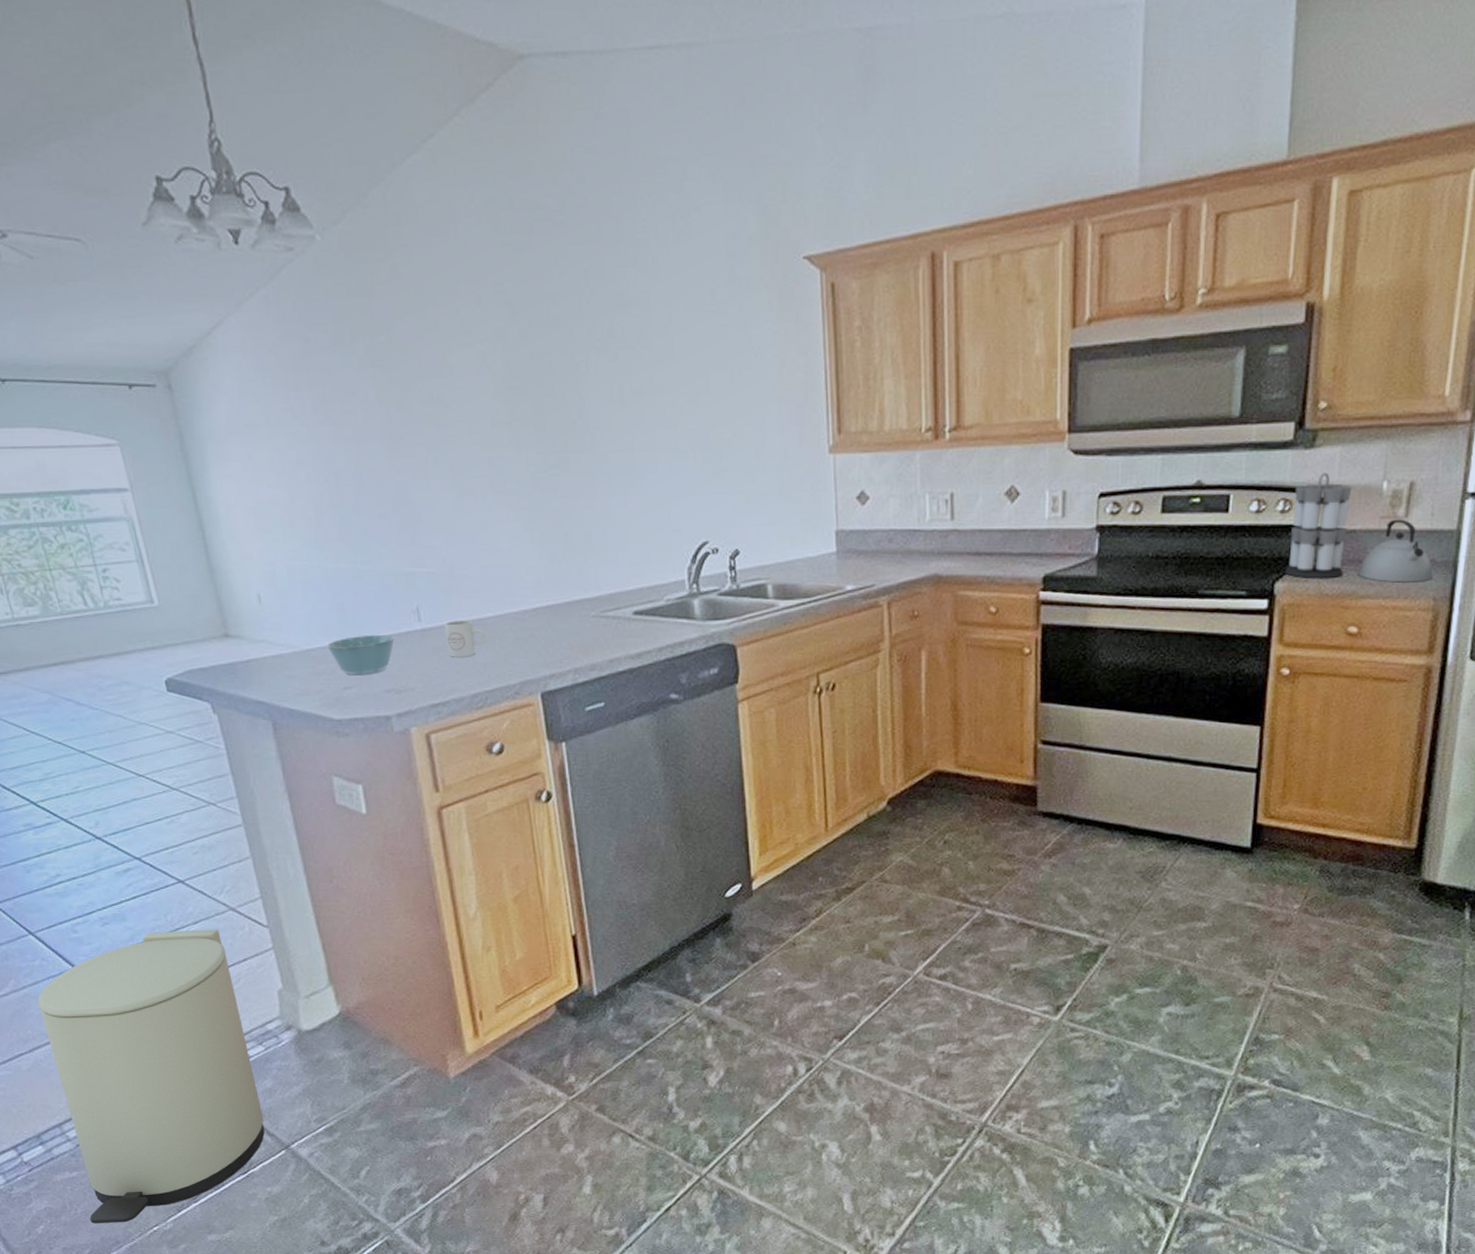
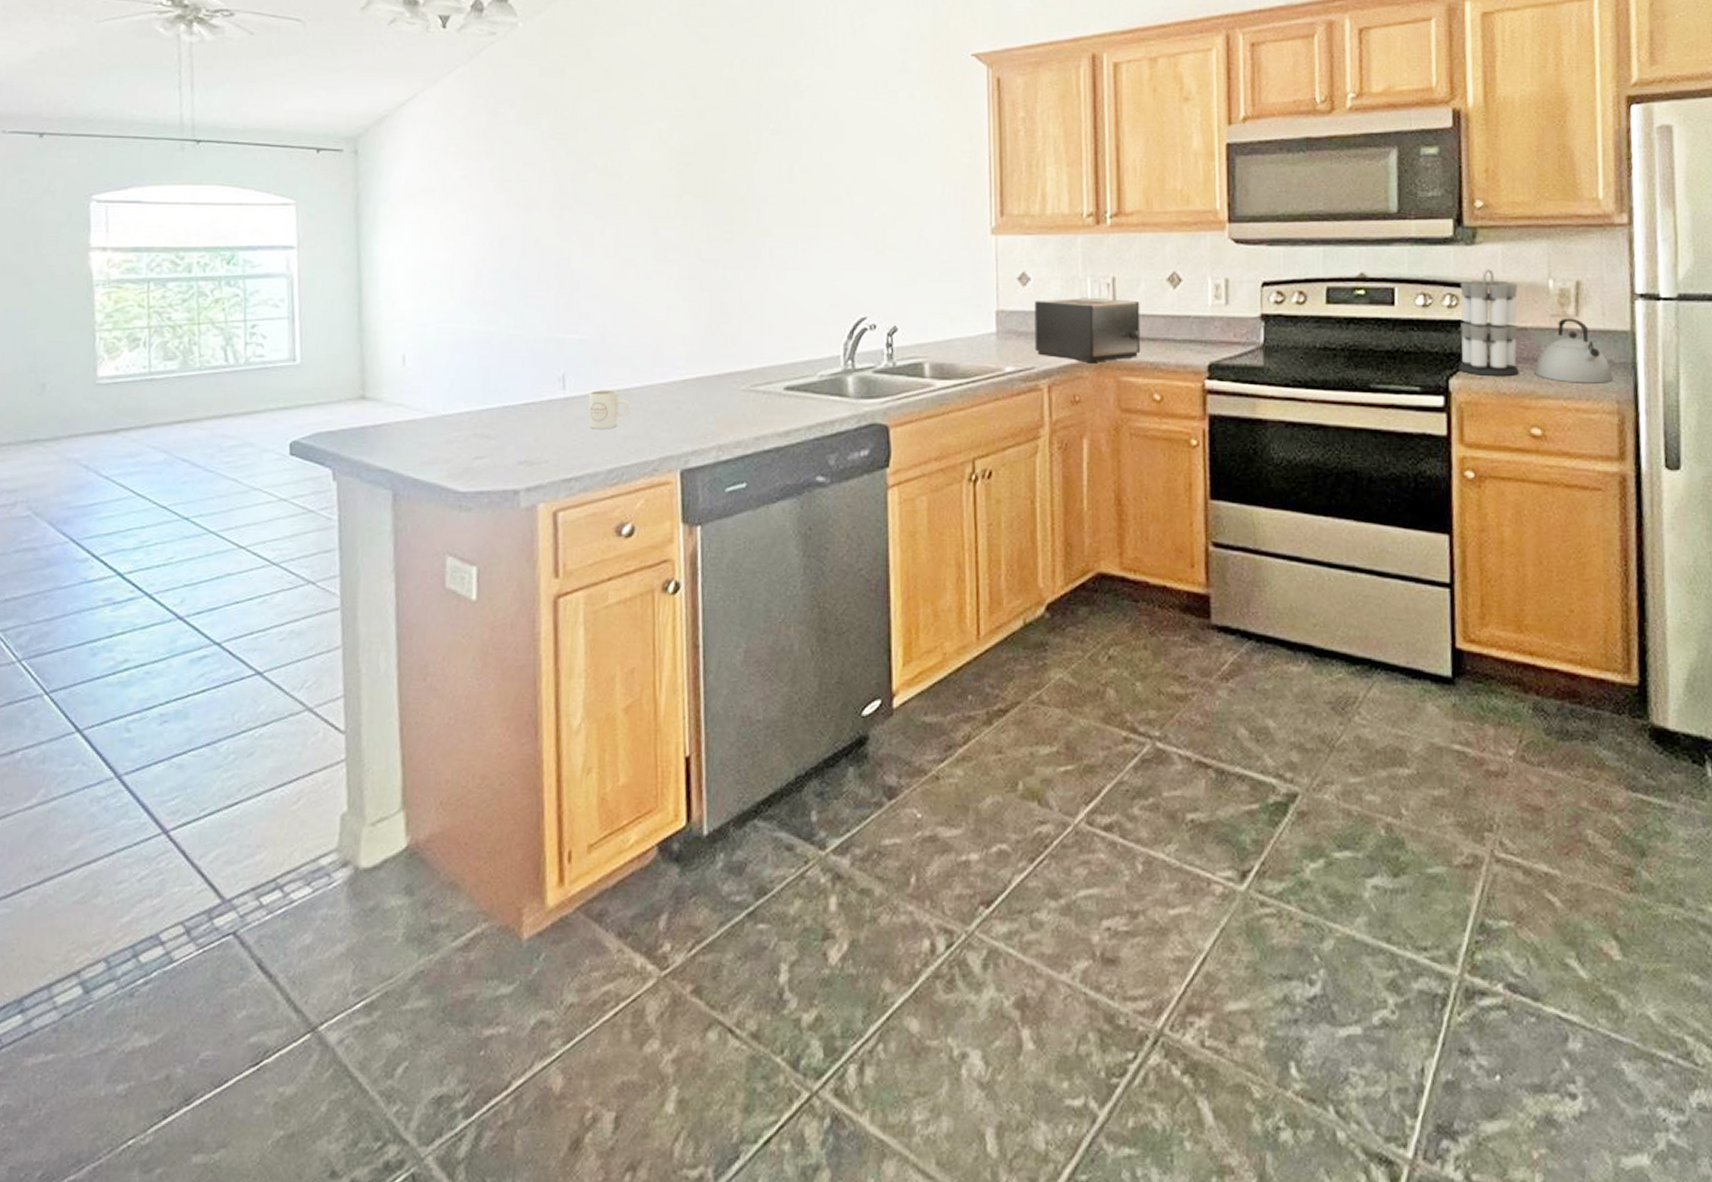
pedal bin: present [37,929,265,1223] -> none [53,733,294,1132]
bowl: present [326,634,395,676] -> none [464,402,535,445]
toaster: none [874,514,978,578] -> present [1034,297,1141,362]

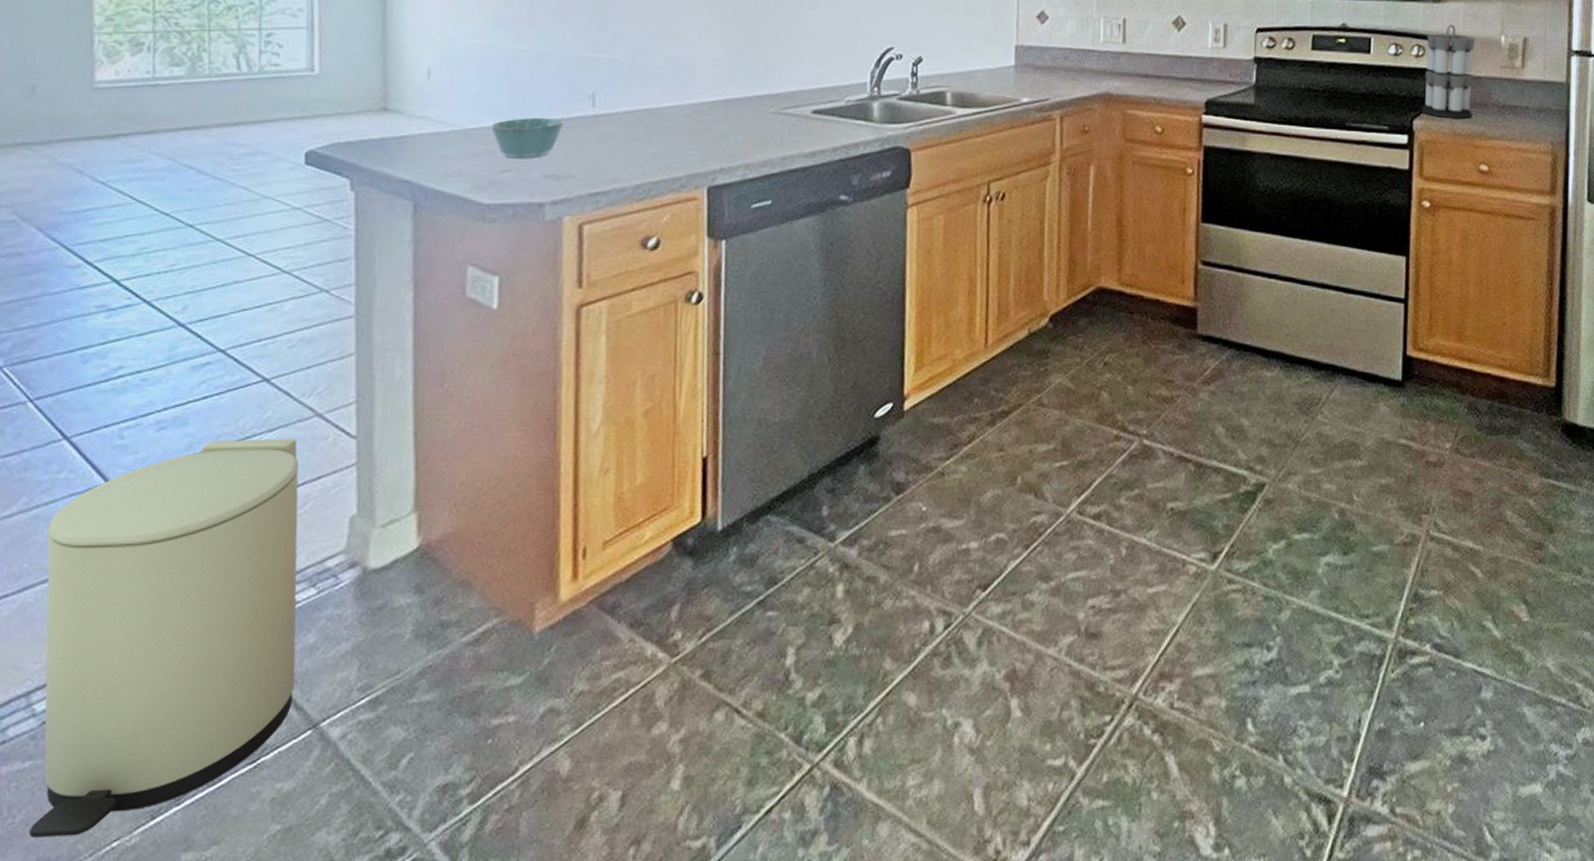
pedal bin: none [53,733,294,1132] -> present [29,438,300,838]
bowl: none [464,402,535,445] -> present [490,117,564,159]
mug: present [587,390,630,429] -> none [617,108,660,146]
toaster: present [1034,297,1141,362] -> none [1049,36,1147,96]
kettle: present [1534,318,1613,384] -> none [1485,69,1549,127]

